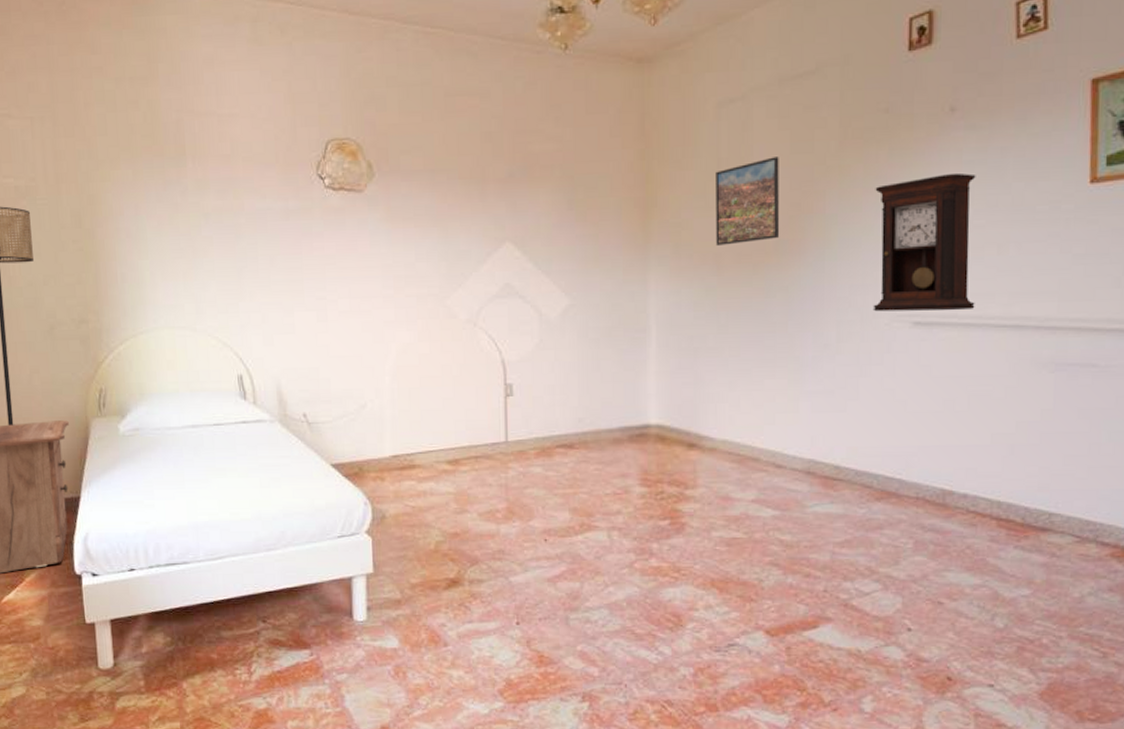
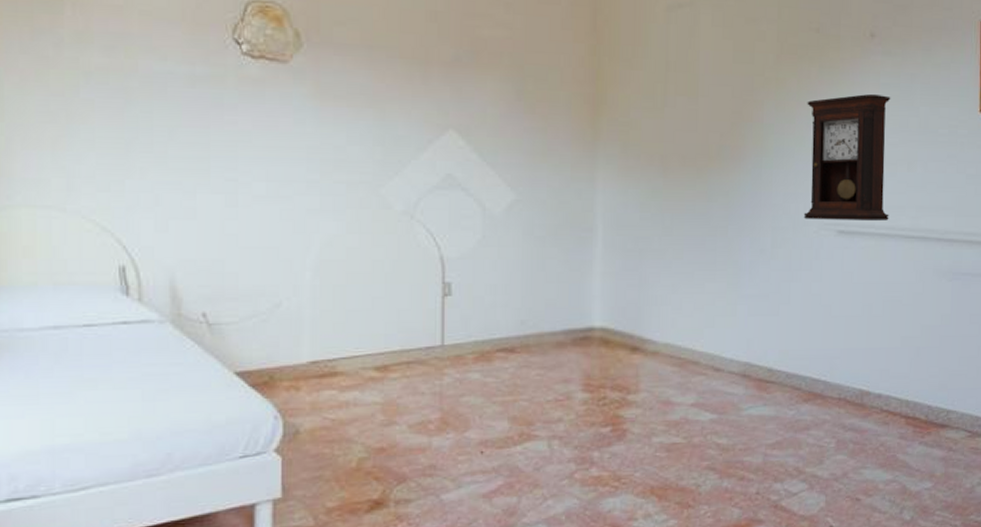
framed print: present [715,157,780,246] -> none [662,64,723,148]

